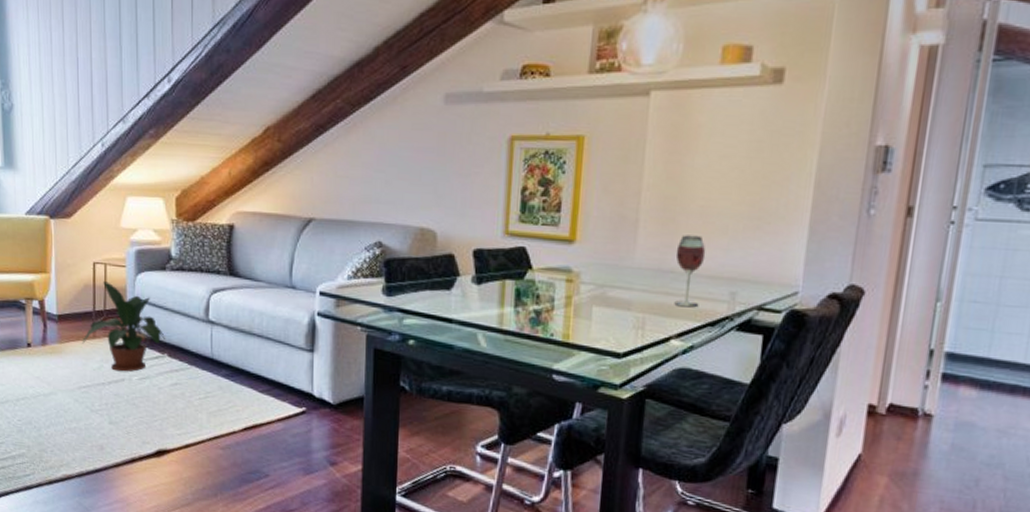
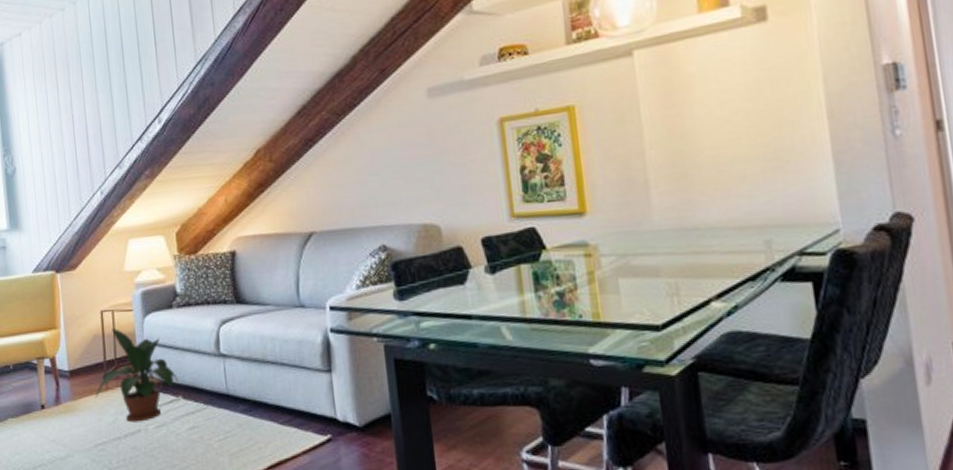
wineglass: present [674,235,706,308] -> none [695,186,733,265]

